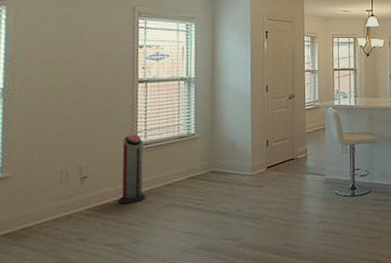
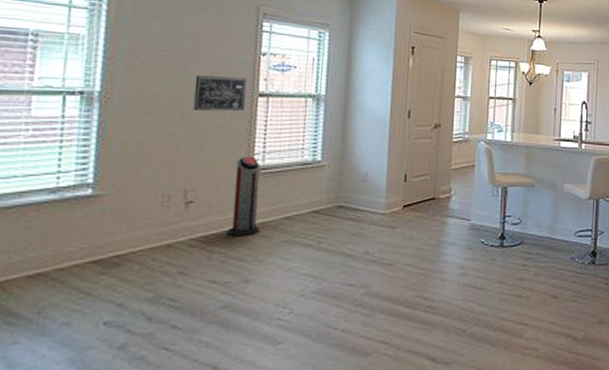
wall art: none [83,68,128,98] -> present [193,75,247,111]

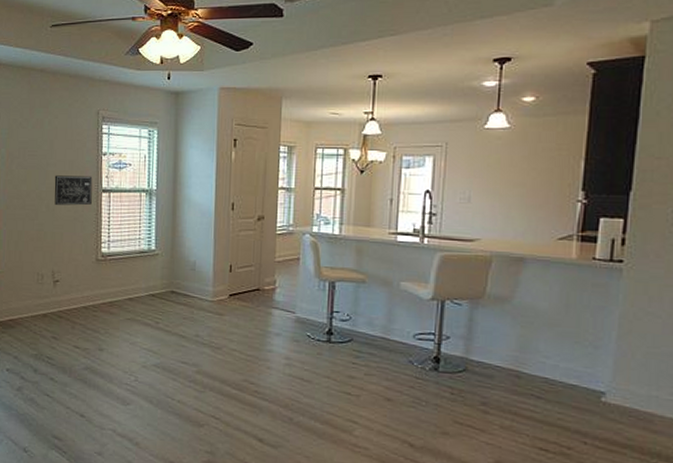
air purifier: present [227,156,261,237] -> none [85,244,109,313]

